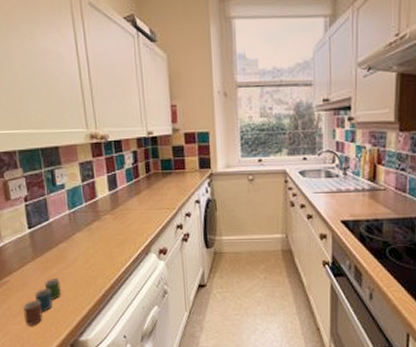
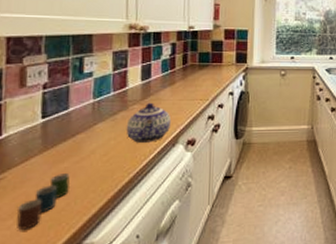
teapot: none [101,212,142,251] -> present [126,102,172,143]

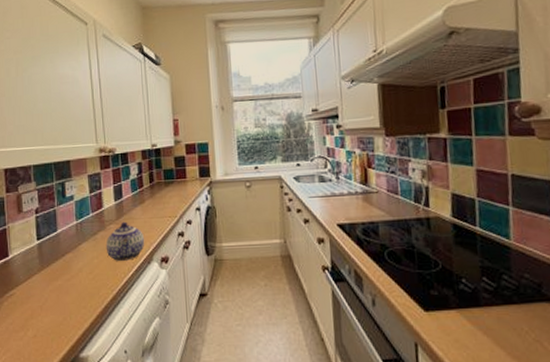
cup: present [16,173,71,230] -> none [25,290,65,341]

